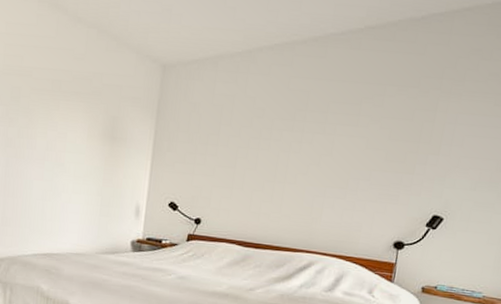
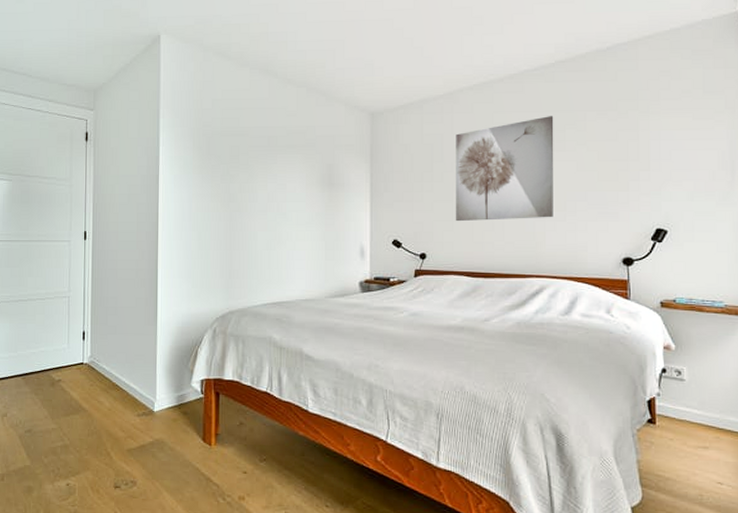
wall art: none [235,86,353,195] -> present [455,116,554,222]

